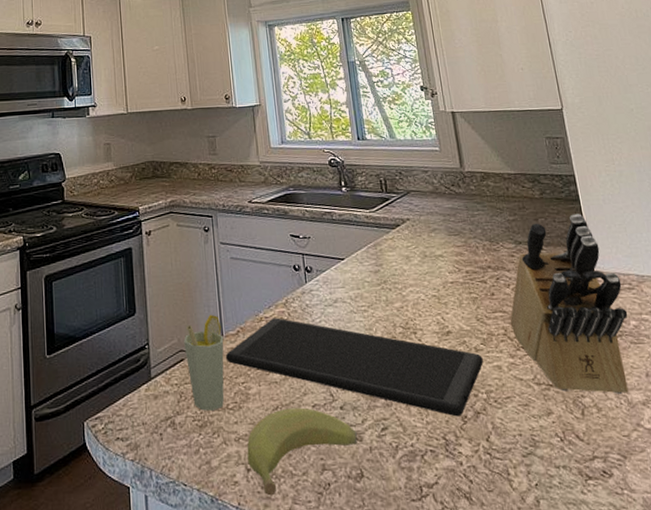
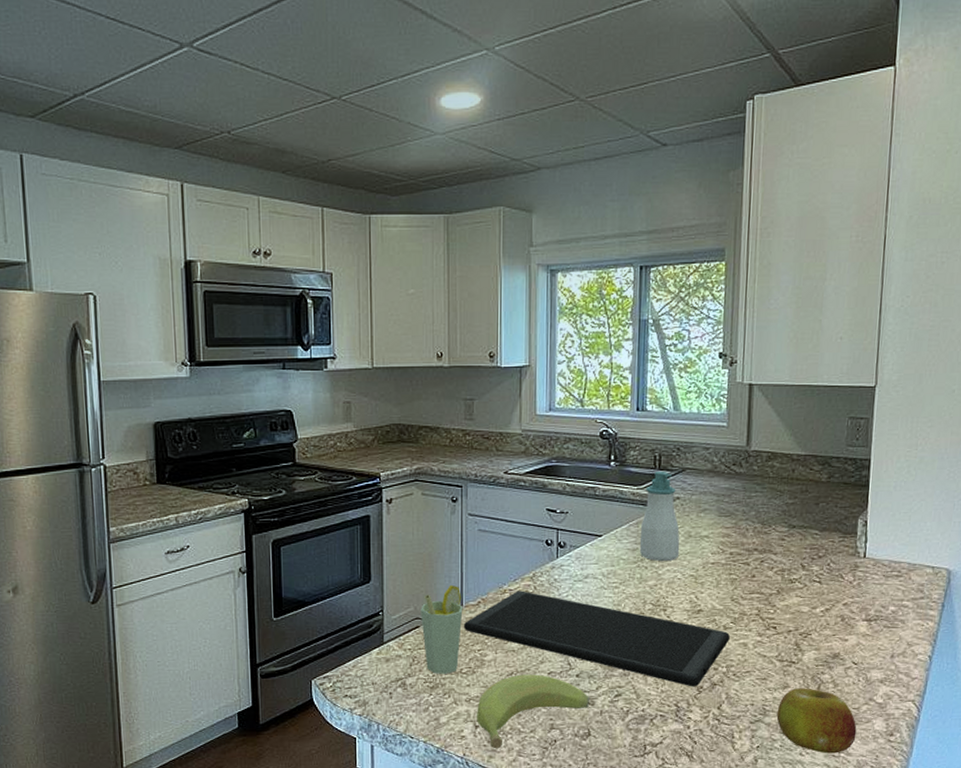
soap bottle: none [377,195,419,282] -> present [639,472,680,561]
knife block: present [510,214,629,394] -> none [765,500,891,672]
fruit: none [546,413,635,491] -> present [776,688,857,754]

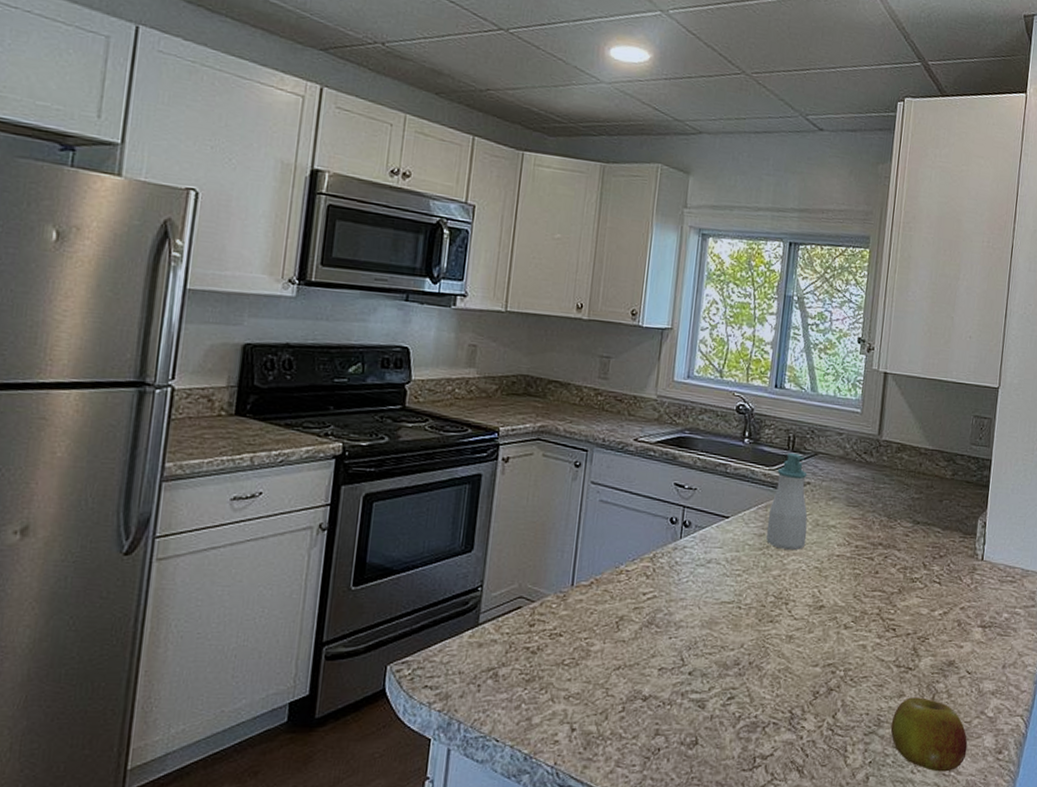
cup: present [421,584,463,674] -> none [524,560,574,665]
cutting board: present [463,590,730,687] -> none [571,572,850,692]
banana: present [477,674,590,749] -> none [574,669,702,758]

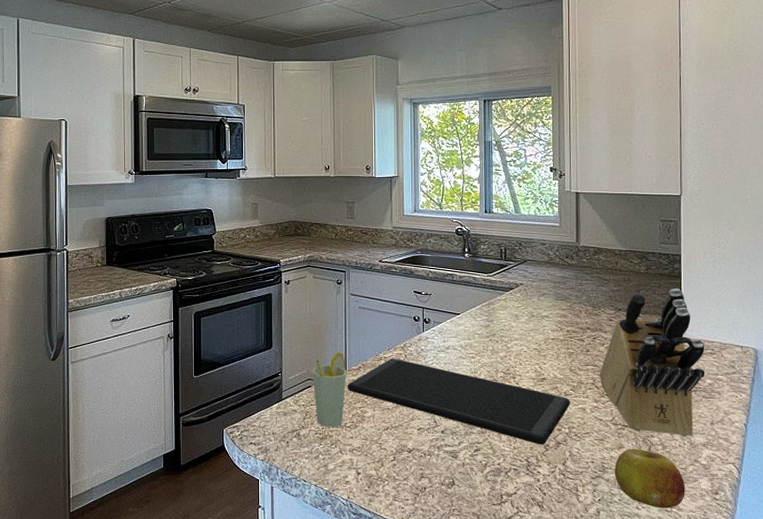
cup: none [524,560,574,665] -> present [312,352,347,427]
cutting board: none [571,572,850,692] -> present [347,358,570,445]
soap bottle: present [766,453,808,550] -> none [491,262,525,336]
knife block: none [886,500,1006,682] -> present [599,288,705,436]

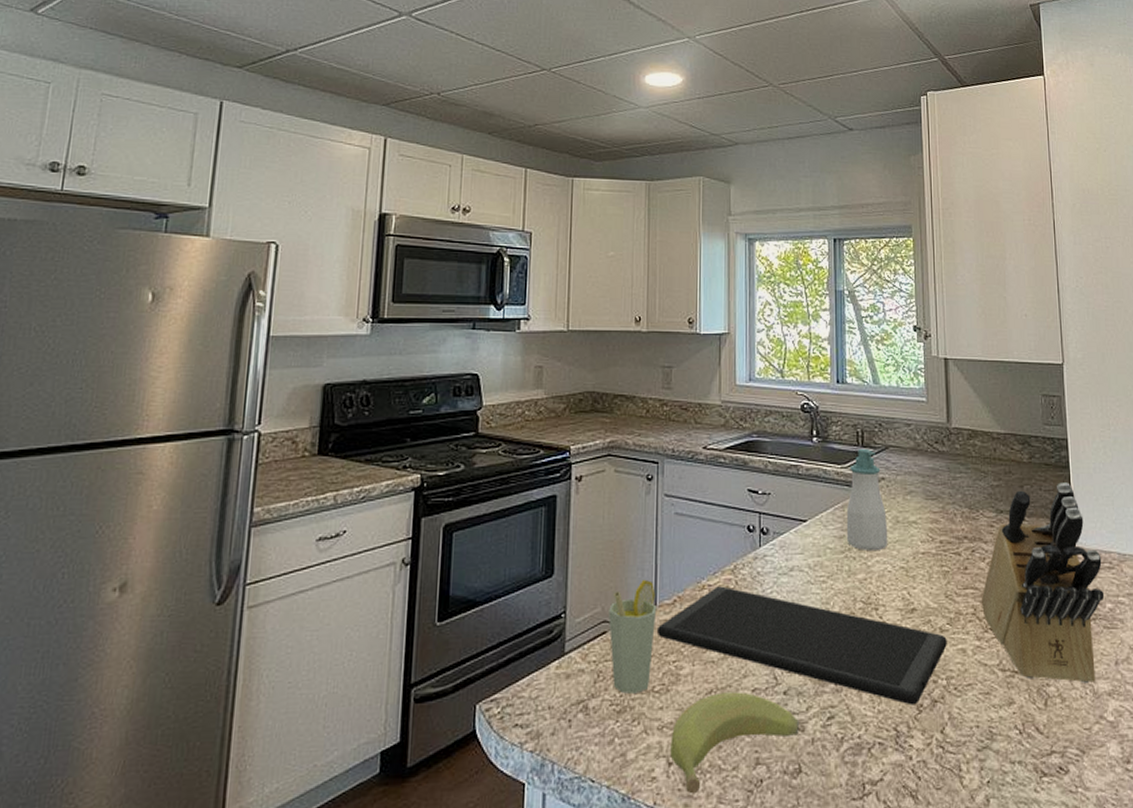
banana: none [359,429,454,494] -> present [670,692,800,794]
soap bottle: none [491,262,525,336] -> present [846,449,888,550]
fruit: present [614,449,685,509] -> none [1004,704,1092,789]

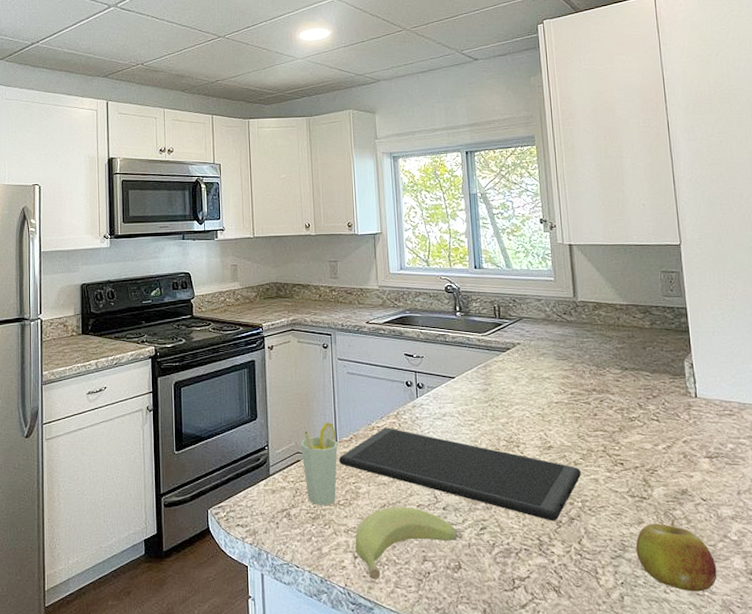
soap bottle: present [846,449,888,550] -> none [488,321,526,400]
knife block: present [981,482,1105,683] -> none [610,344,726,508]
fruit: none [1004,704,1092,789] -> present [635,524,717,592]

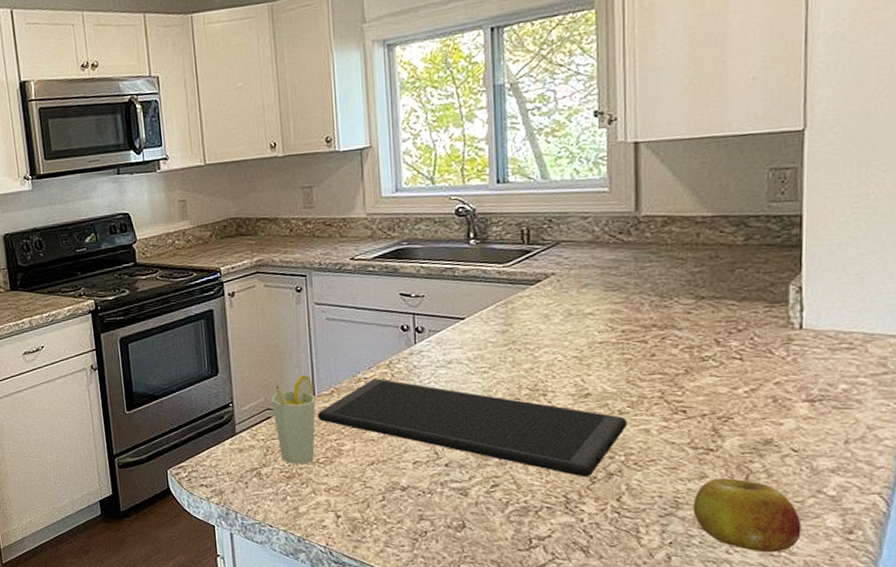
banana: present [355,506,458,580] -> none [337,464,463,539]

